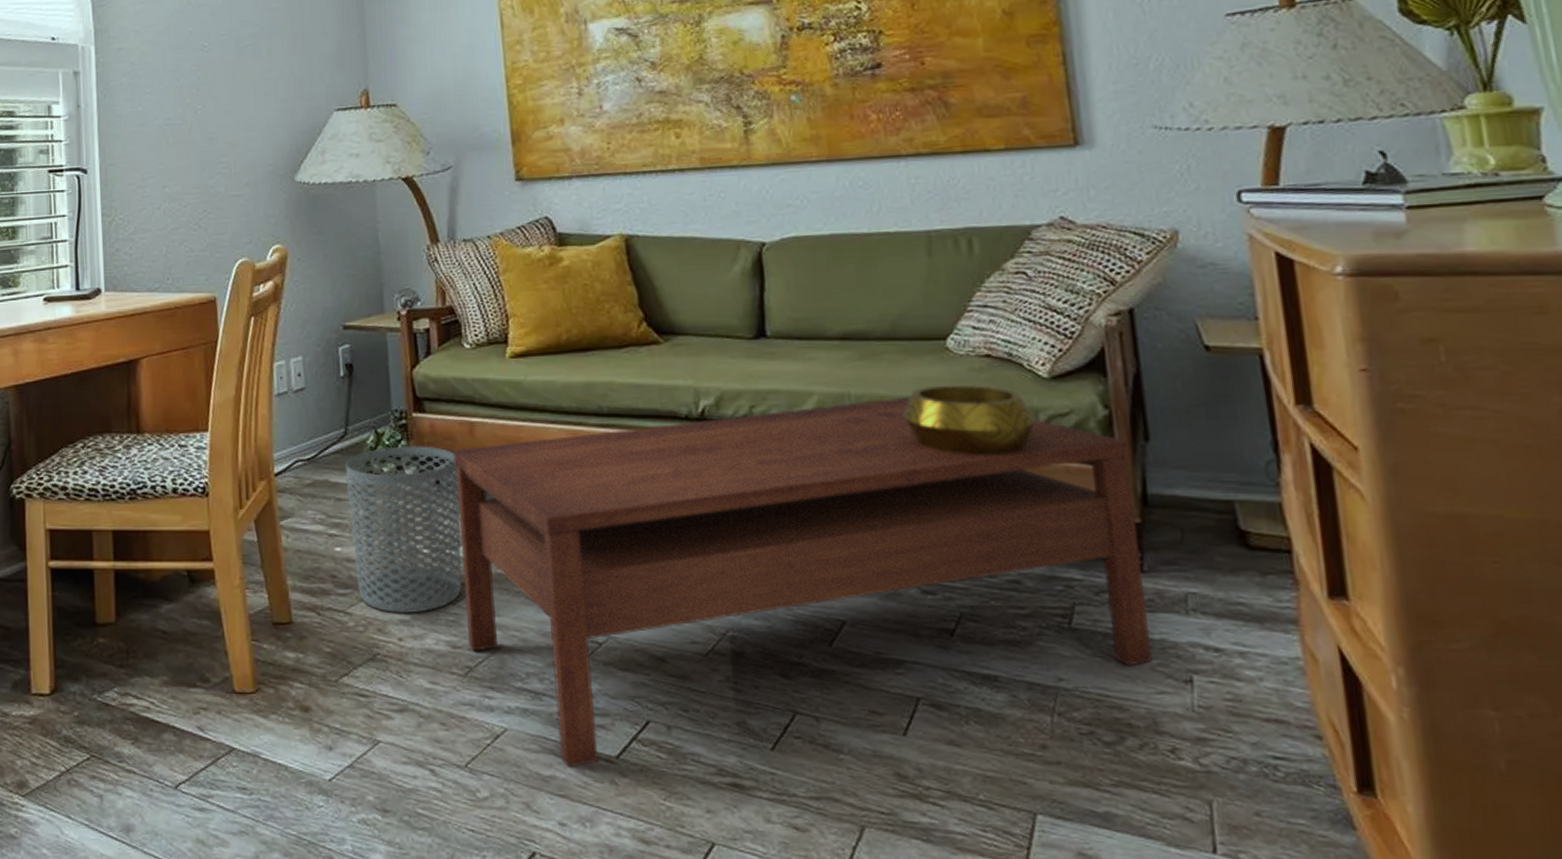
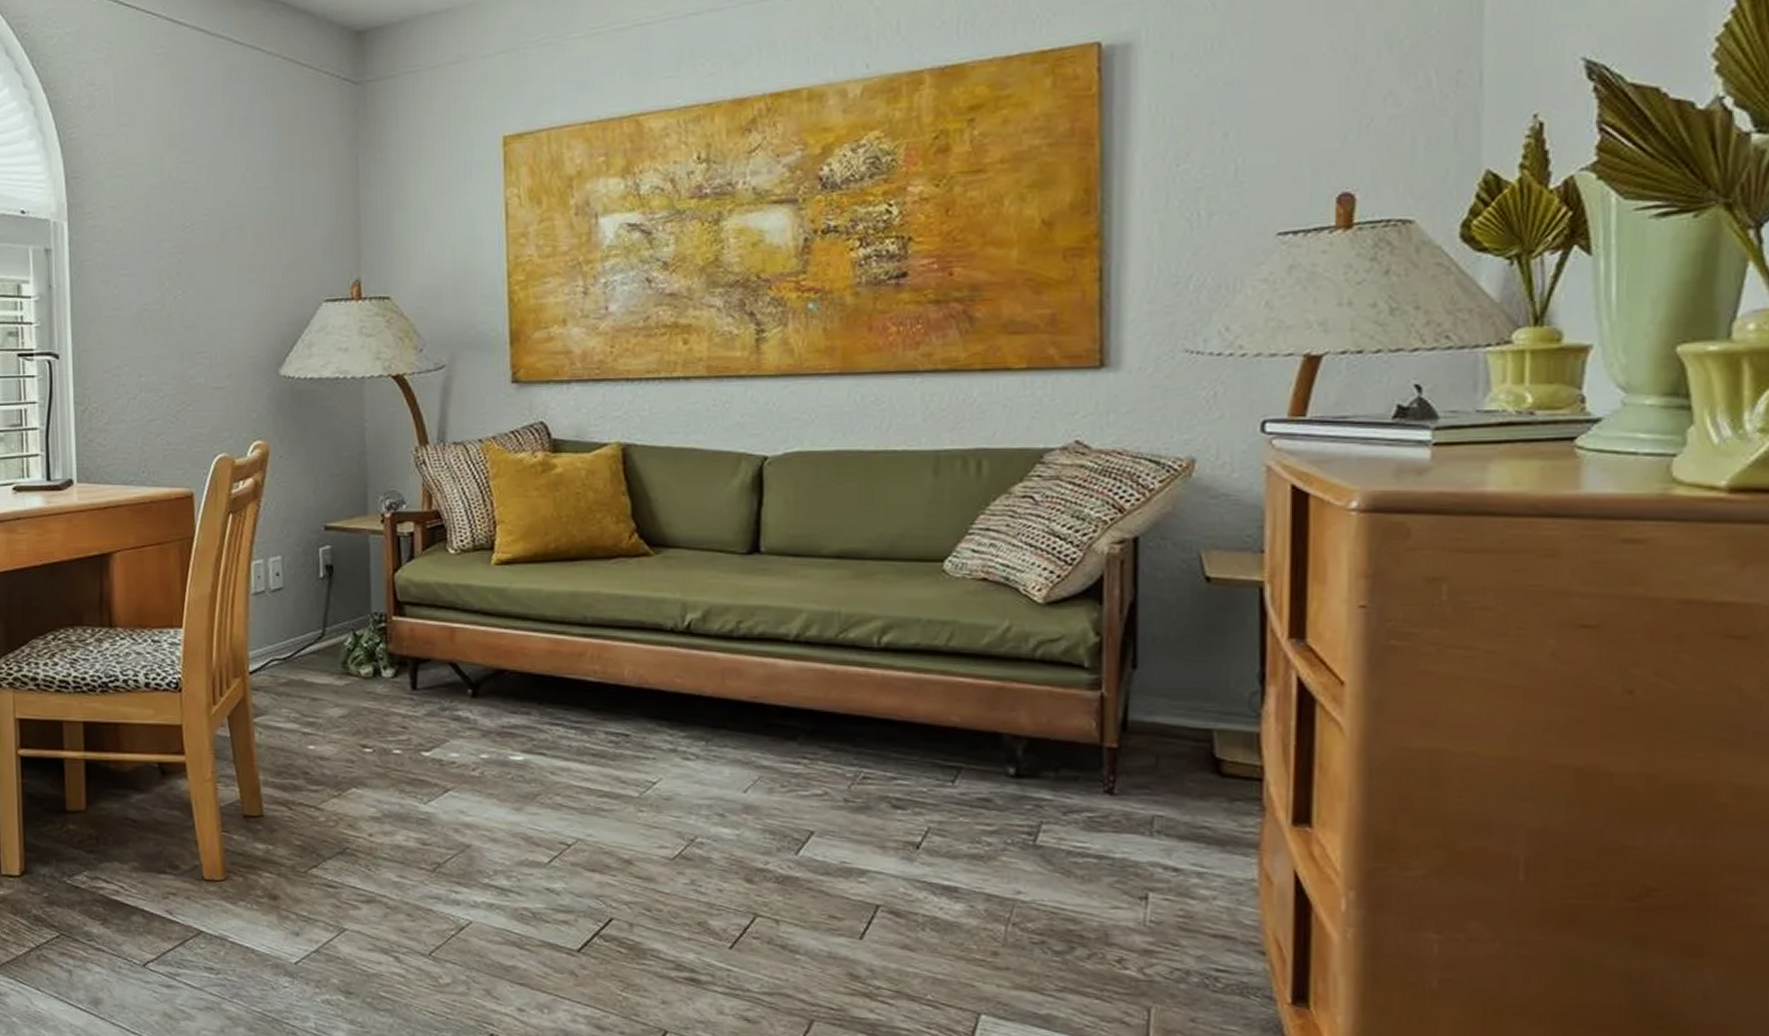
waste bin: present [345,446,463,613] -> none [321,649,436,811]
coffee table: present [453,396,1153,767] -> none [432,617,1114,959]
decorative bowl: present [904,384,1036,455] -> none [893,607,1025,677]

